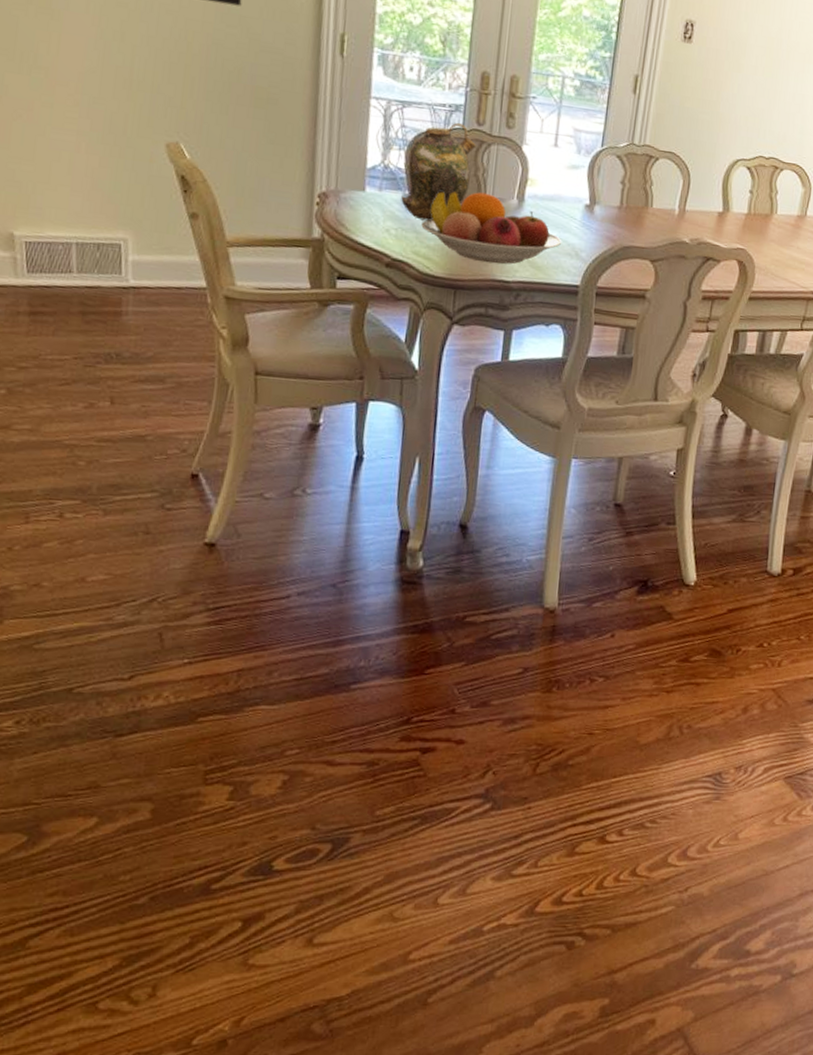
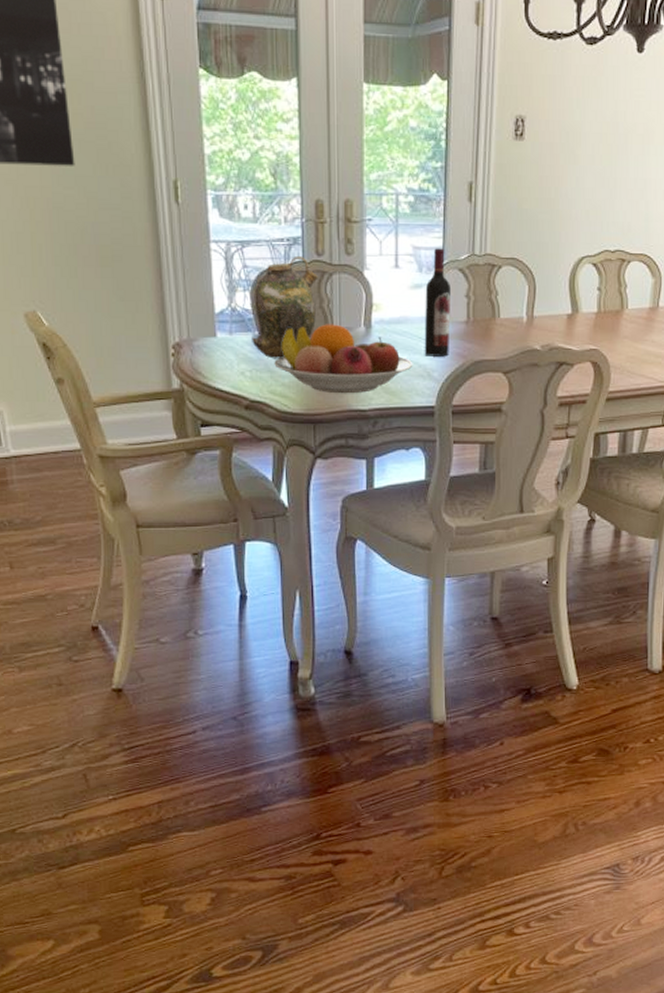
wine bottle: none [574,133,607,239] -> present [424,248,450,357]

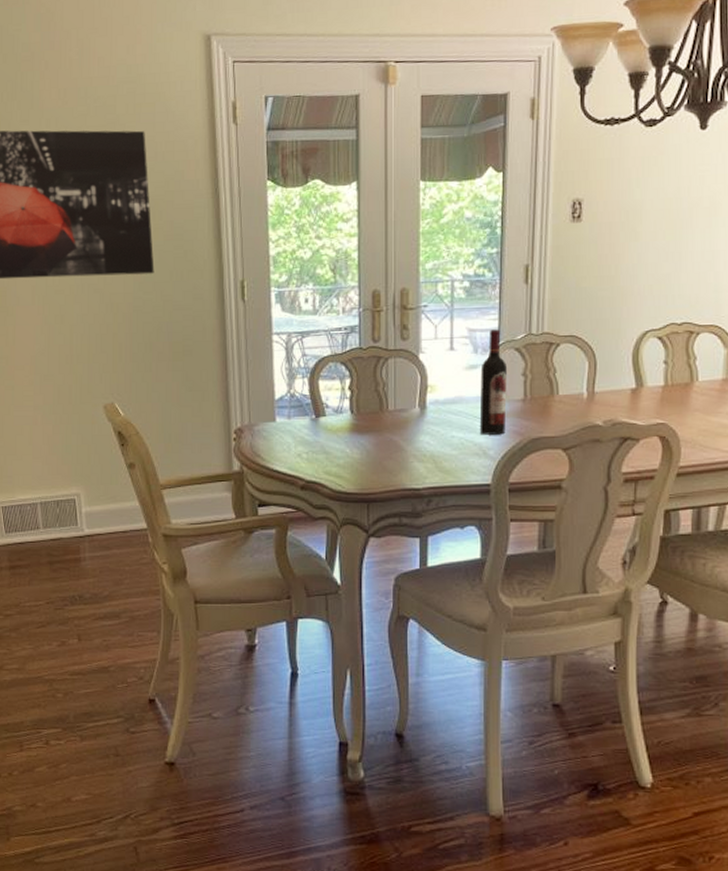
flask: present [252,255,319,359] -> none [309,343,375,441]
fruit bowl: present [274,324,413,394] -> none [330,406,468,473]

